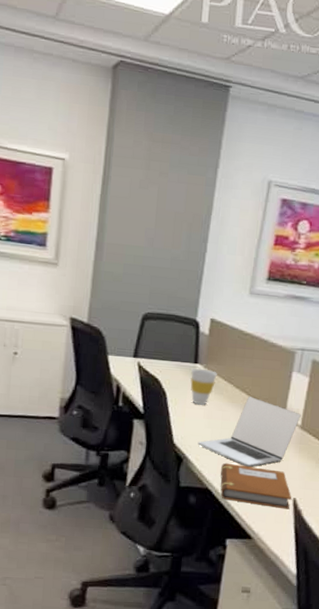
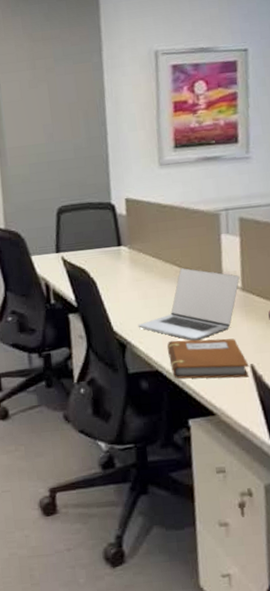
cup: present [190,368,217,405] -> none [116,249,144,287]

